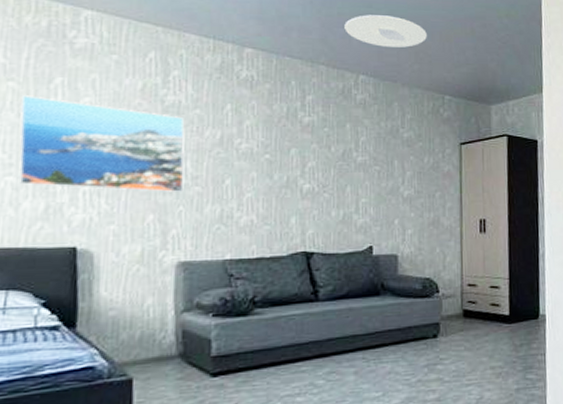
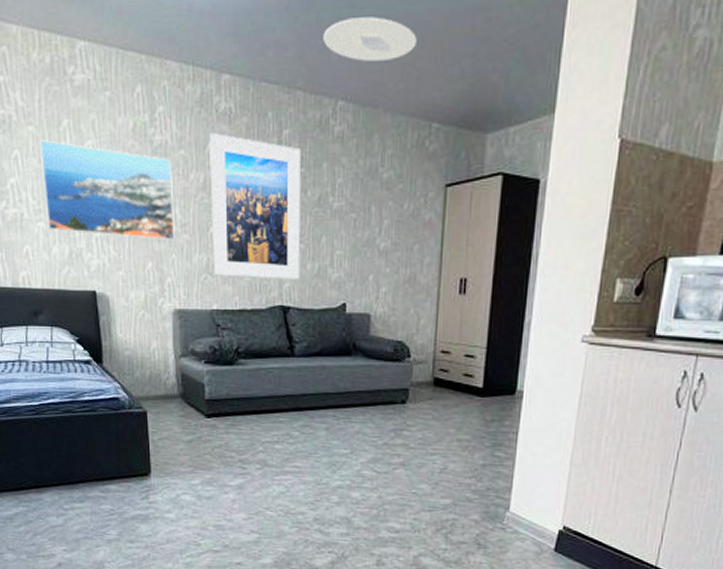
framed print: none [227,95,325,227] -> present [209,132,301,280]

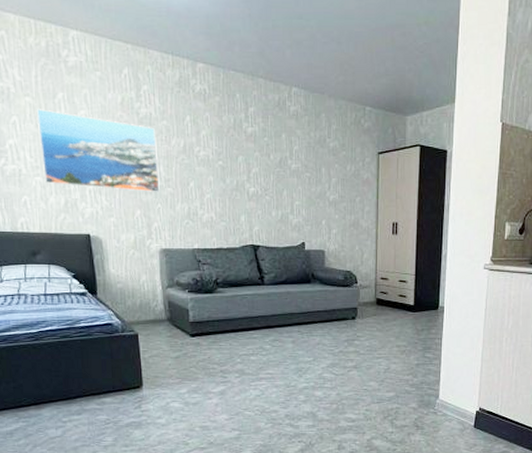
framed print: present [209,132,301,280] -> none [188,107,267,224]
ceiling light: present [323,17,417,61] -> none [279,26,351,59]

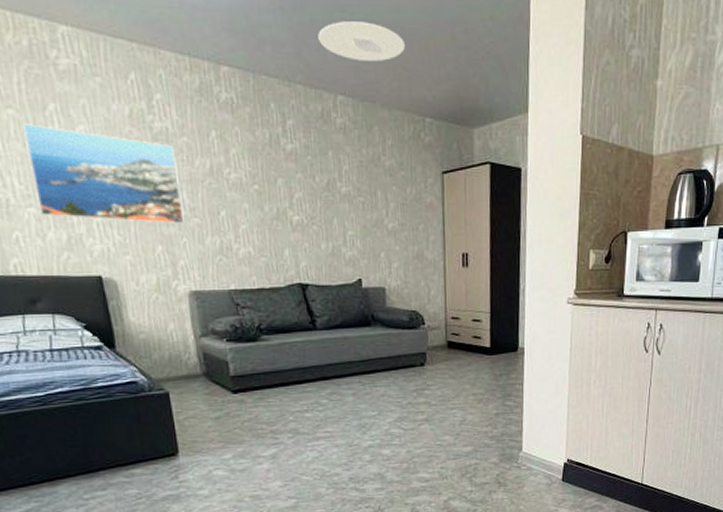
ceiling light: none [279,26,351,59] -> present [318,21,405,61]

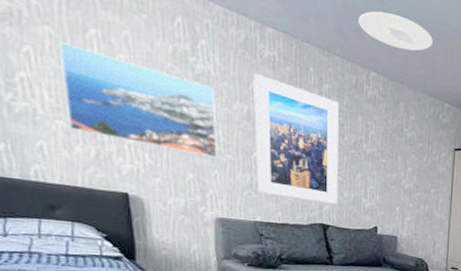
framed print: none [212,120,316,259] -> present [253,72,339,205]

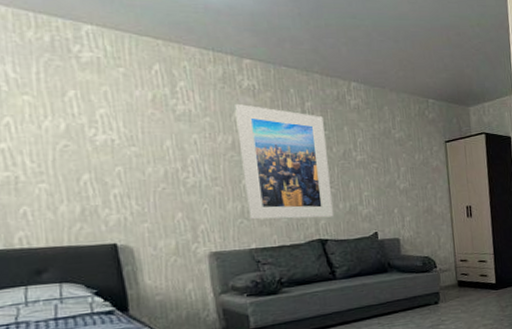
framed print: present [58,42,218,157] -> none [38,108,206,193]
ceiling light: present [358,11,433,51] -> none [332,25,408,56]

